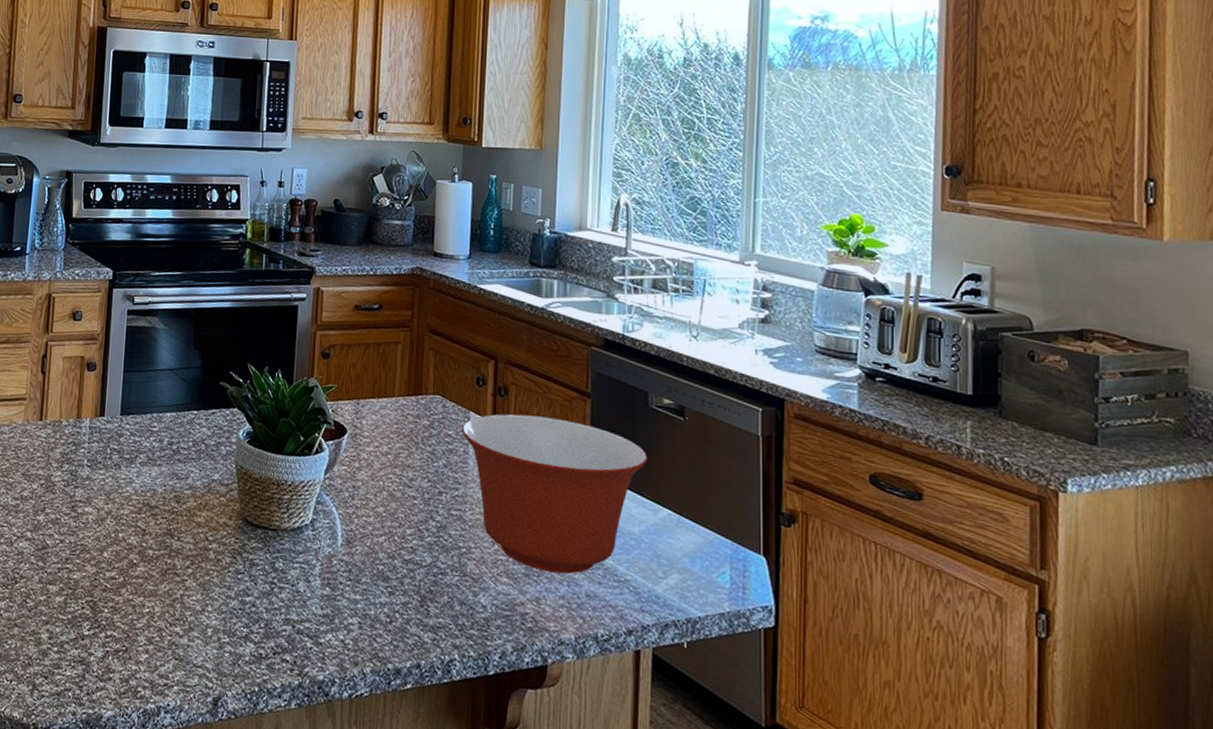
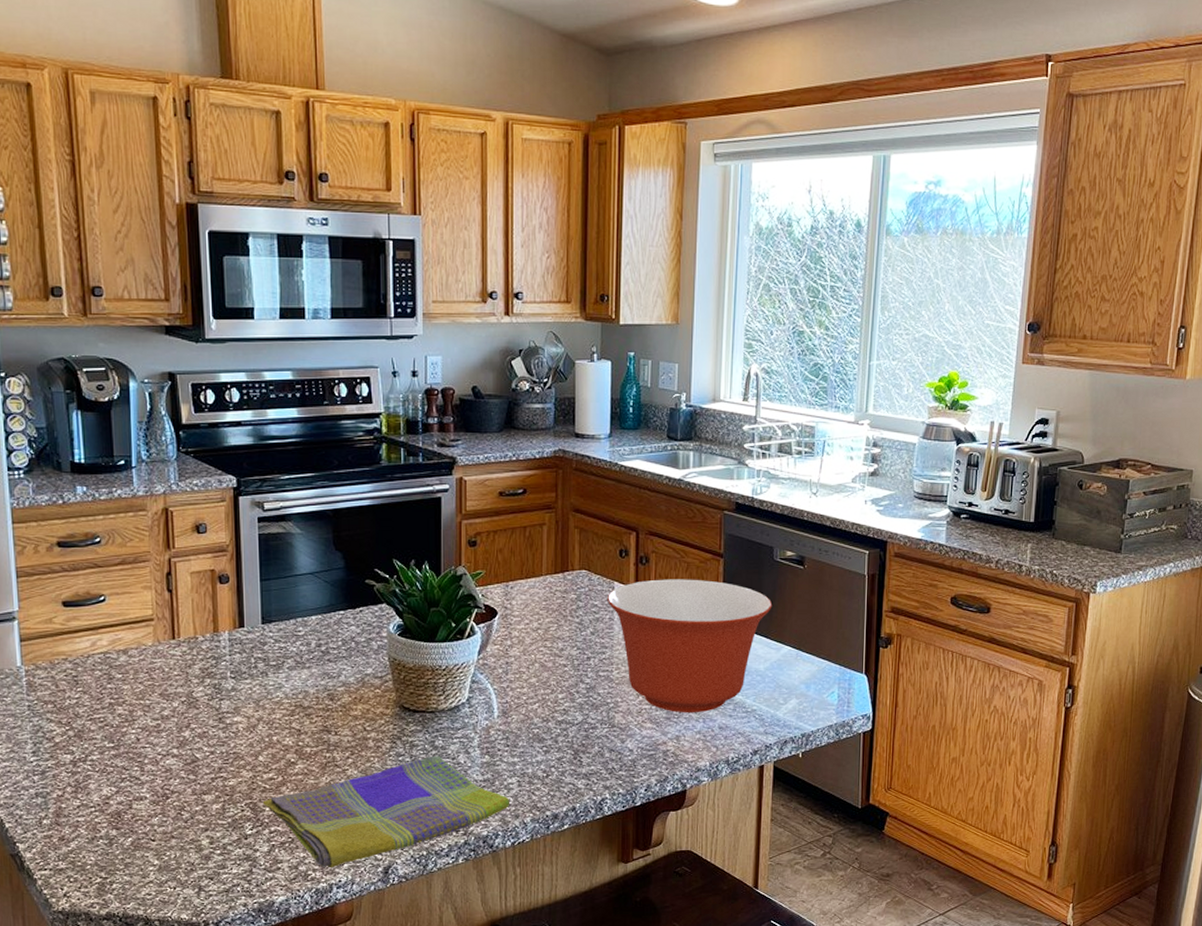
dish towel: none [102,578,349,689] -> present [262,755,509,868]

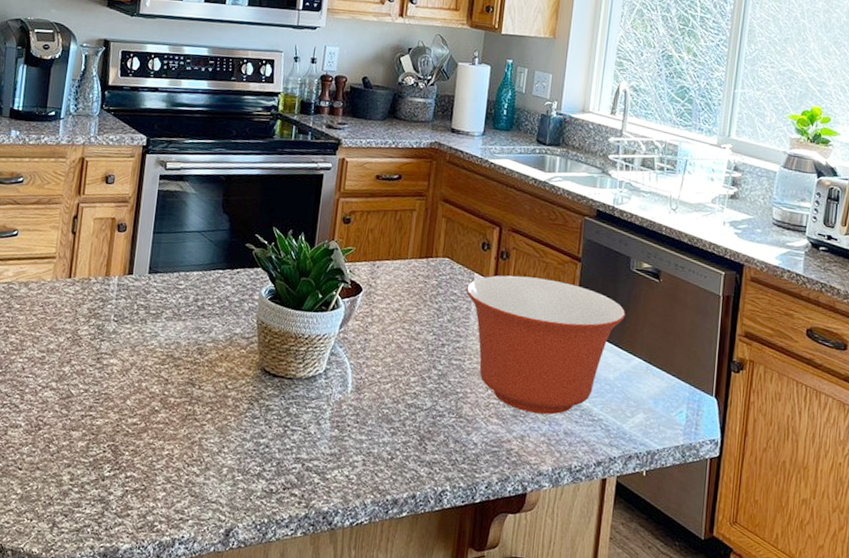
dish towel: present [262,755,509,868] -> none [123,422,353,523]

